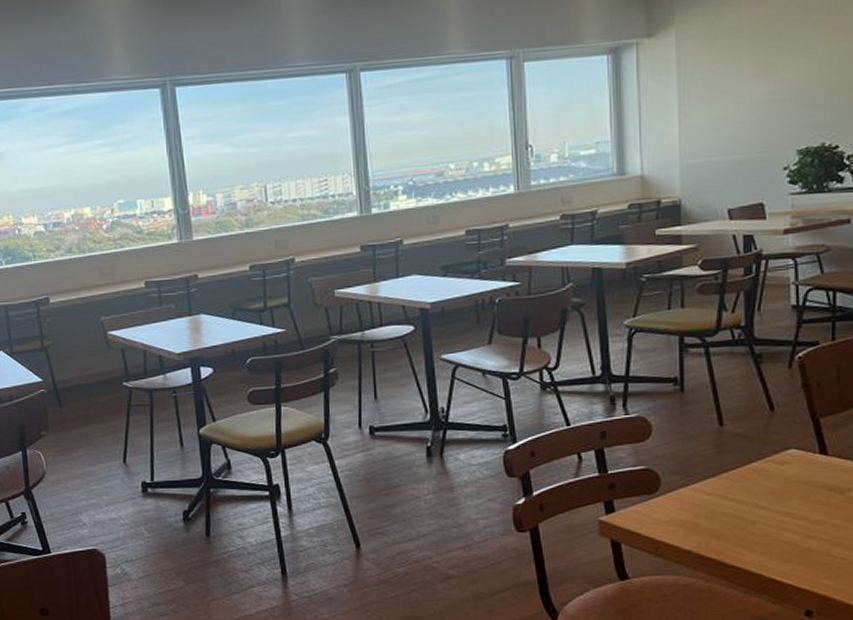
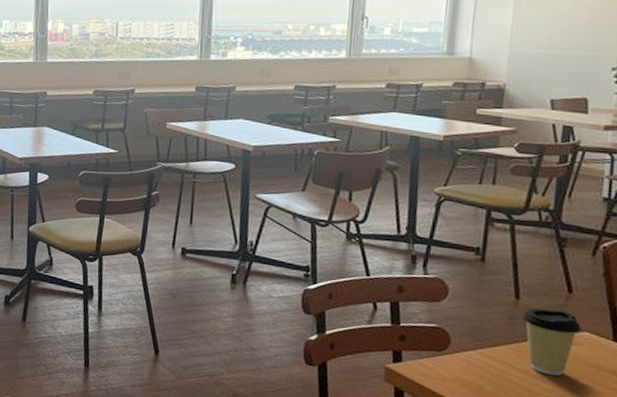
coffee cup: none [729,430,787,500] -> present [522,308,581,376]

